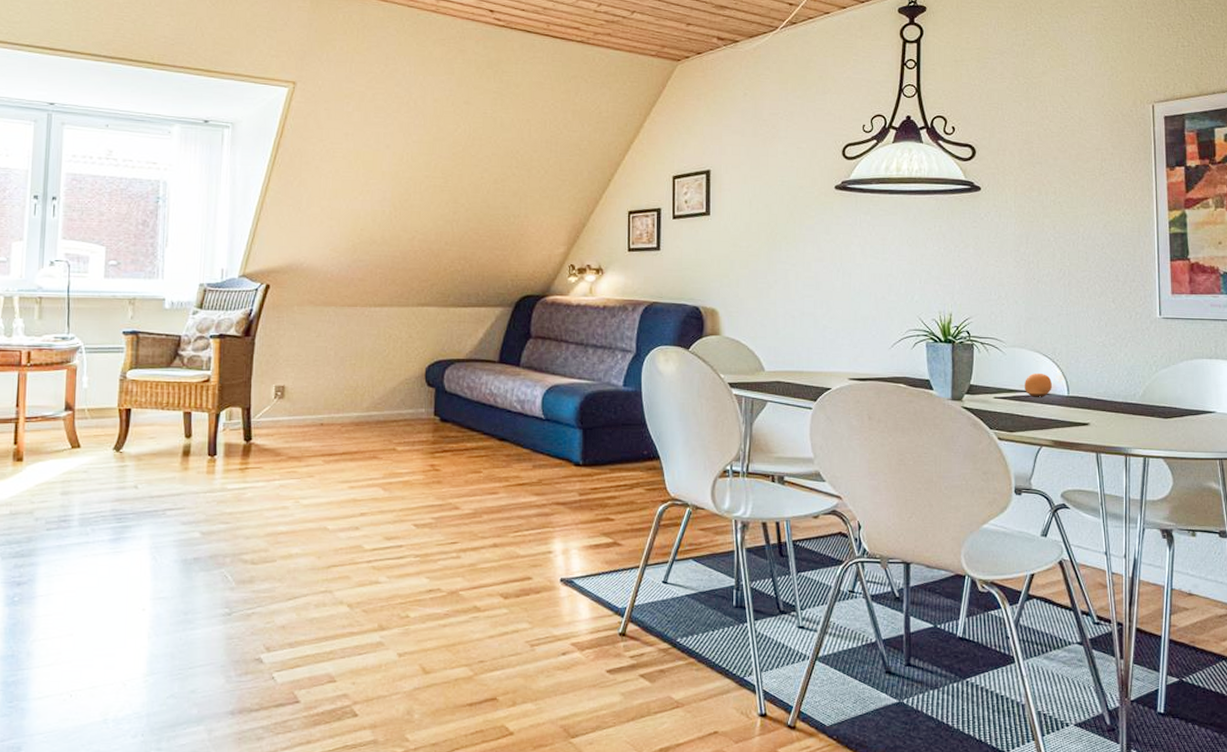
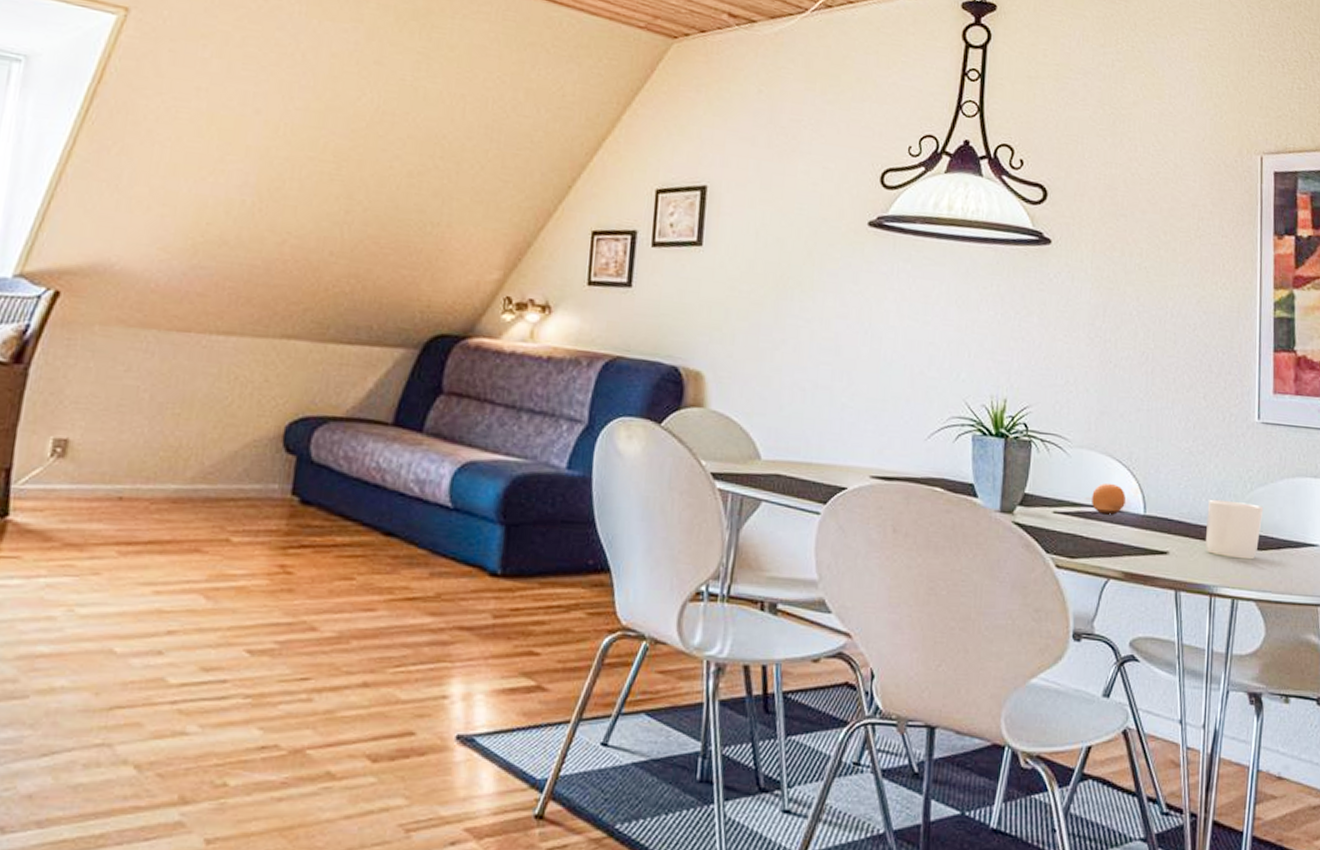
mug: none [1120,380,1168,426] -> present [1206,499,1264,560]

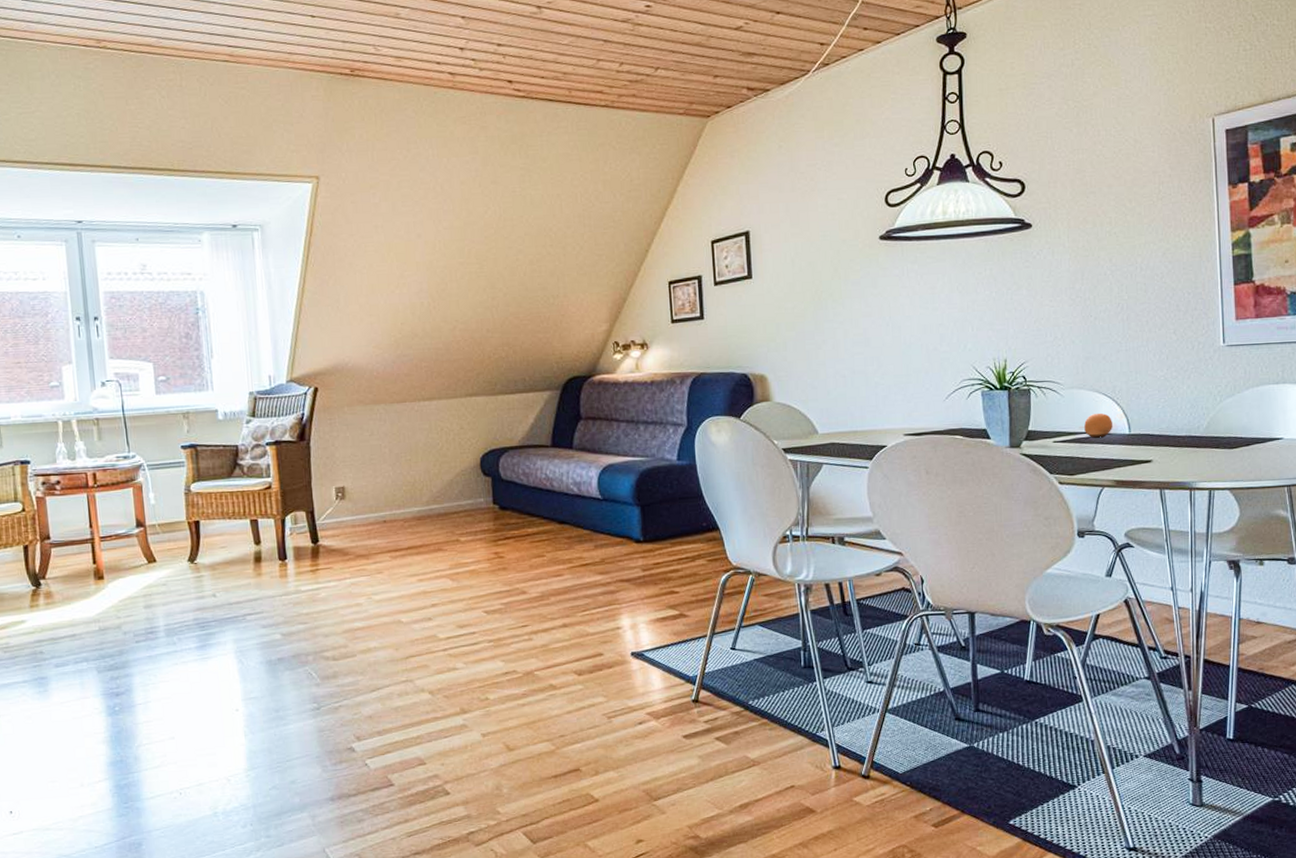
mug: present [1206,499,1264,560] -> none [1183,412,1233,458]

